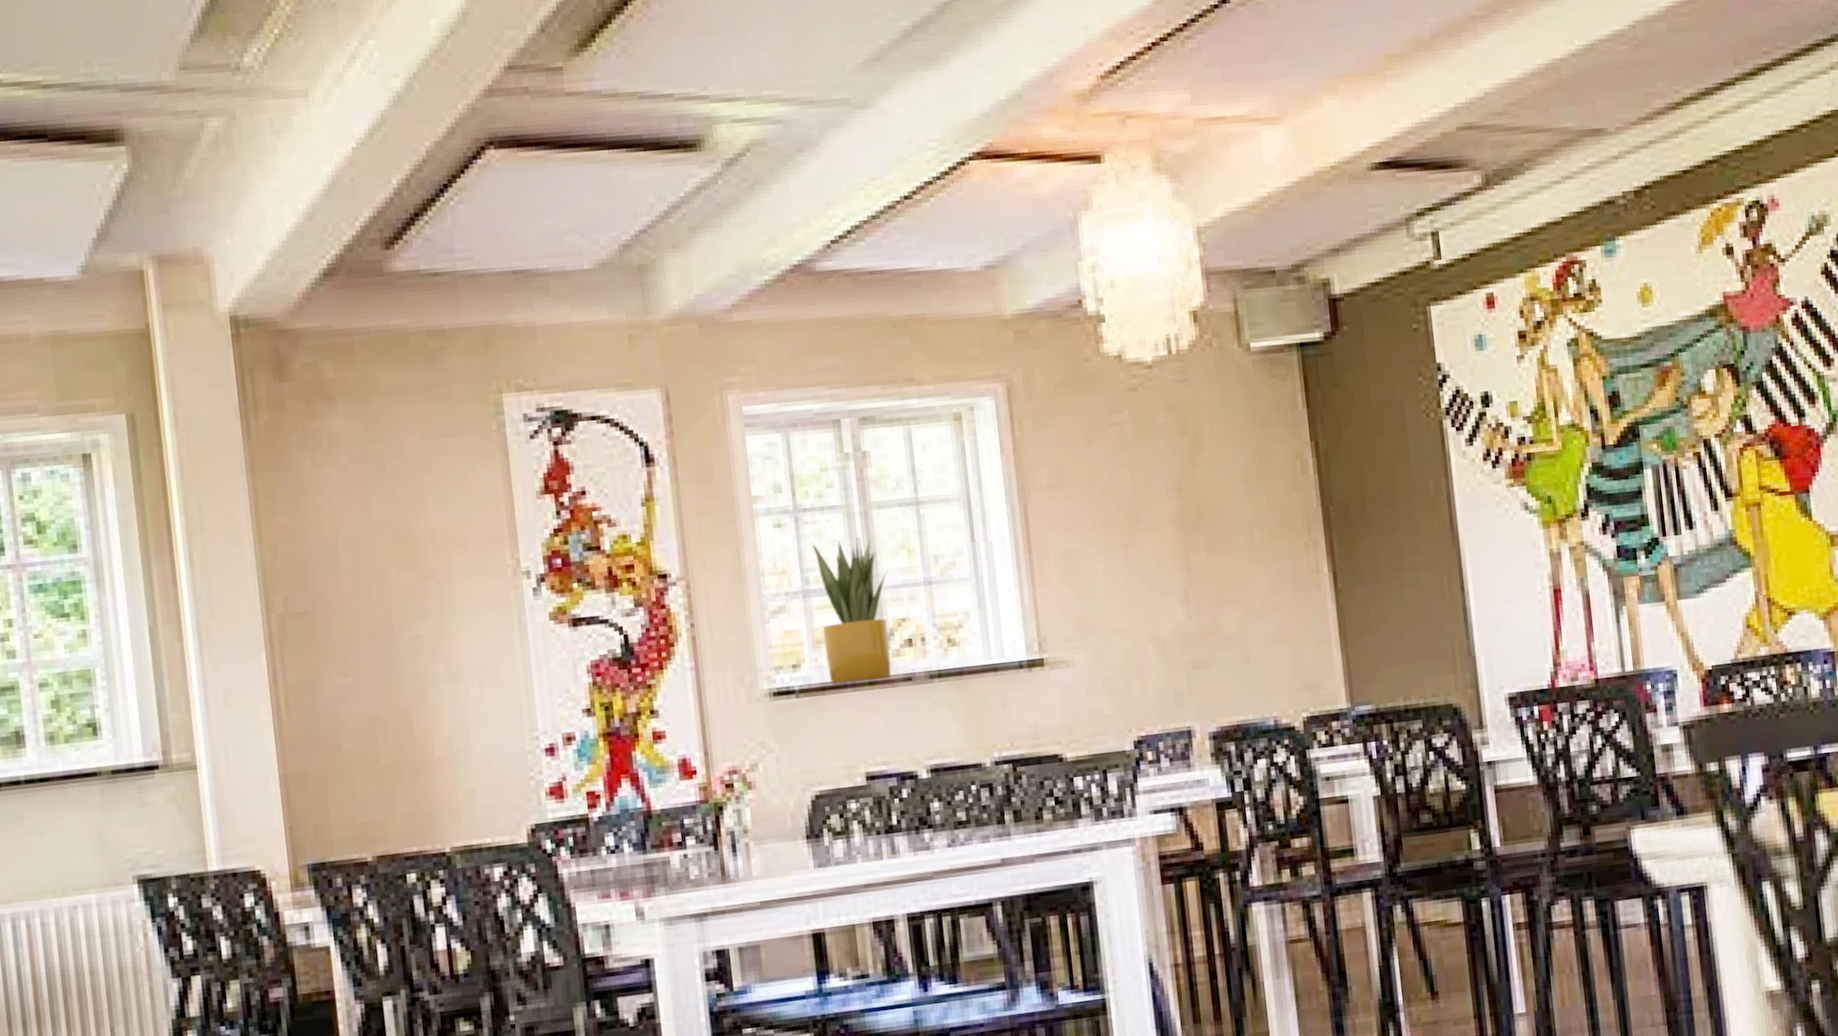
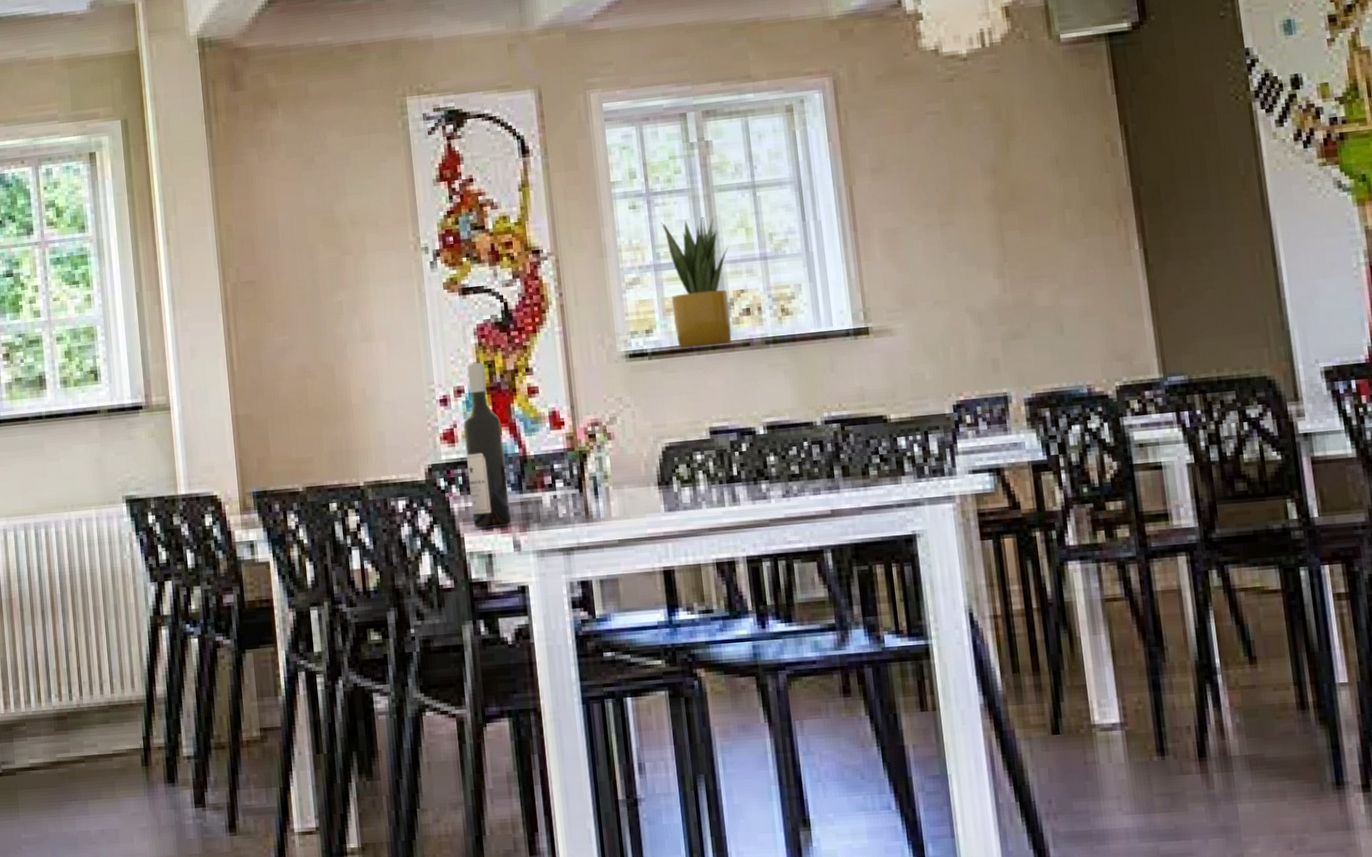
bottle: none [574,704,634,897] -> present [463,362,512,529]

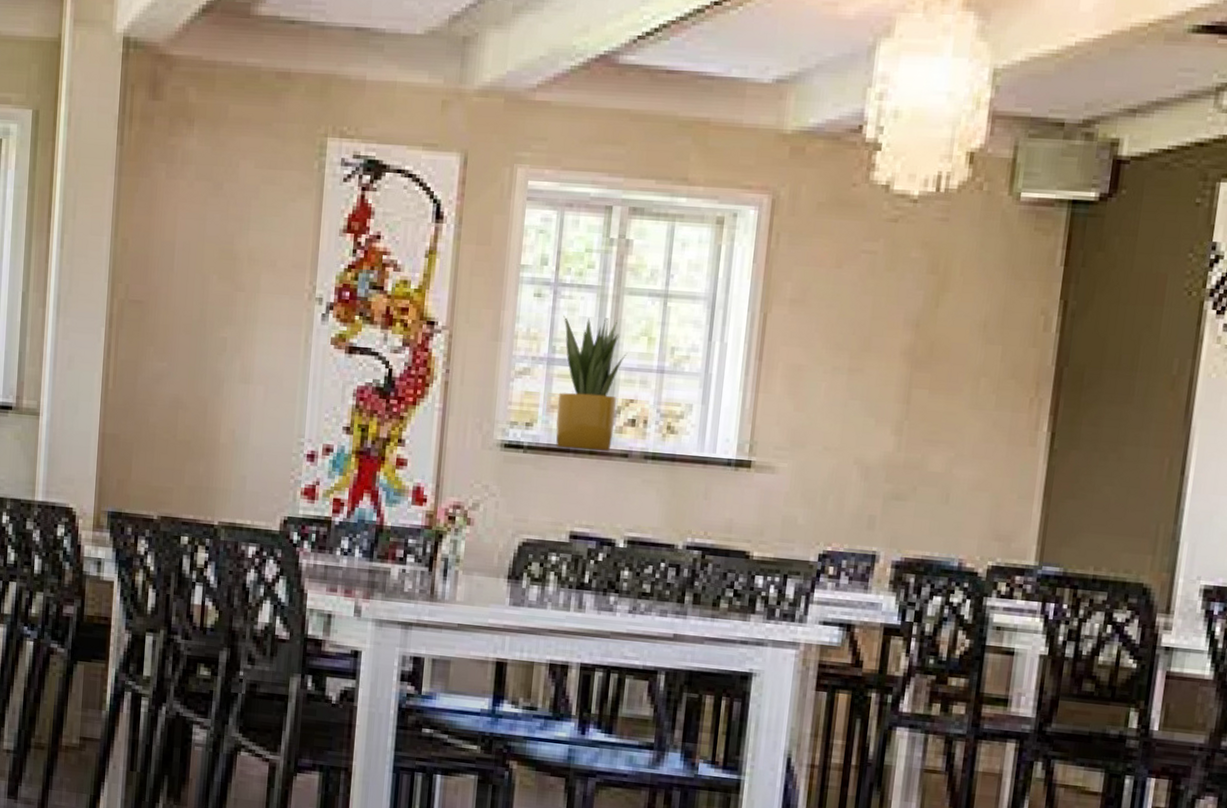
bottle: present [463,362,512,529] -> none [319,423,364,590]

